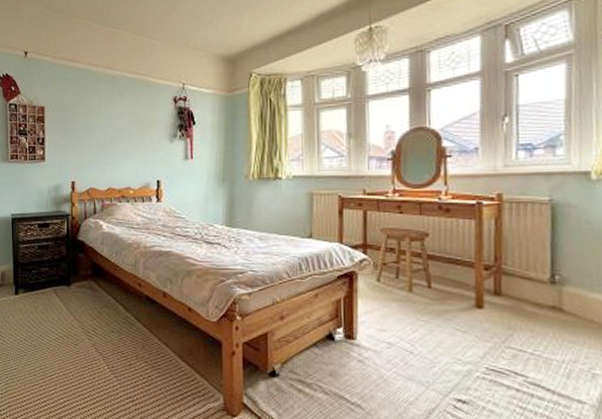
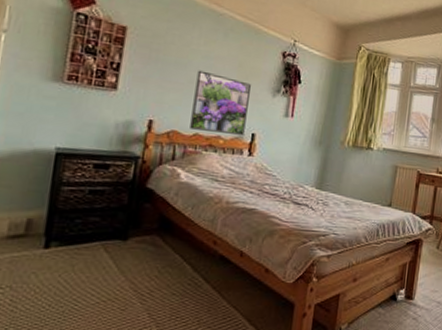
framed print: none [103,130,151,184] -> present [190,70,252,135]

